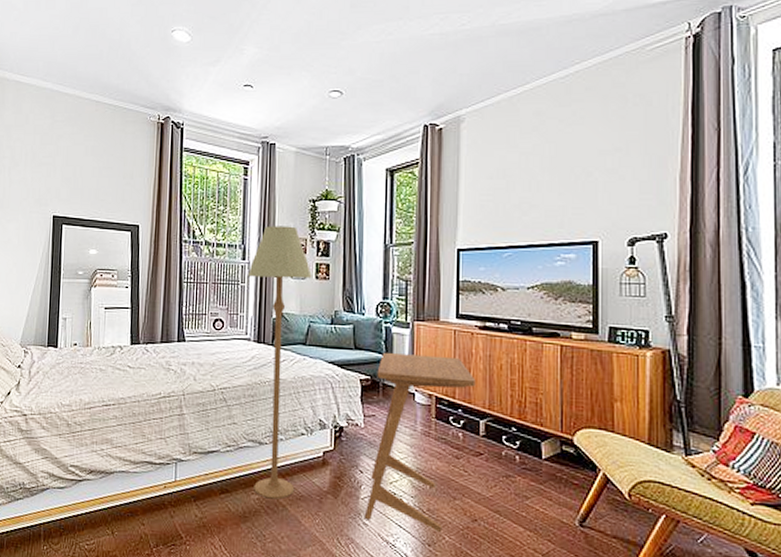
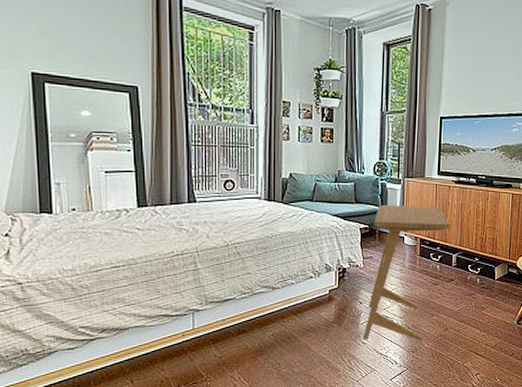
floor lamp: present [248,226,312,500] -> none [257,91,317,334]

